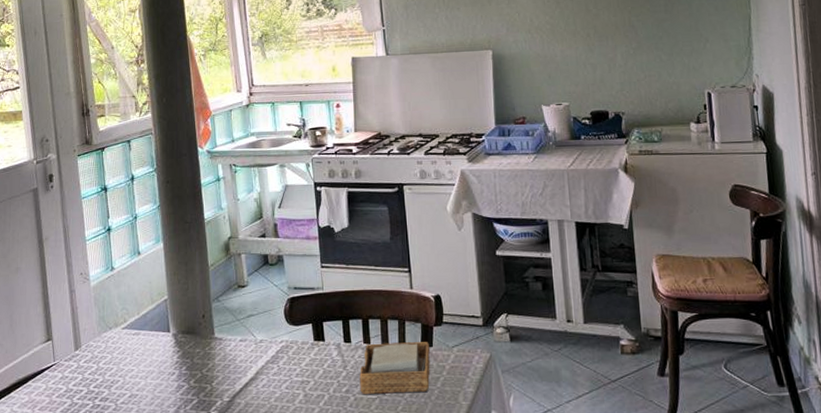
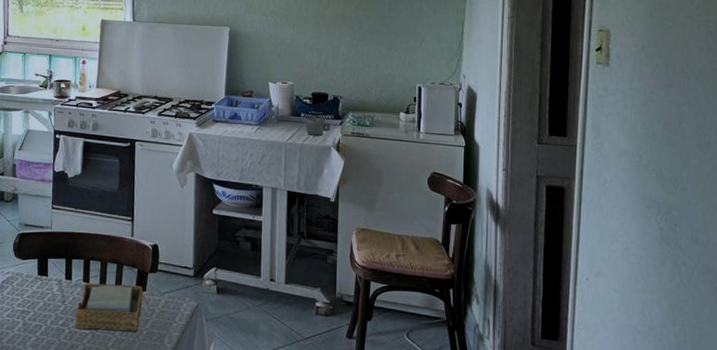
cup: none [586,138,615,159] -> present [305,117,331,136]

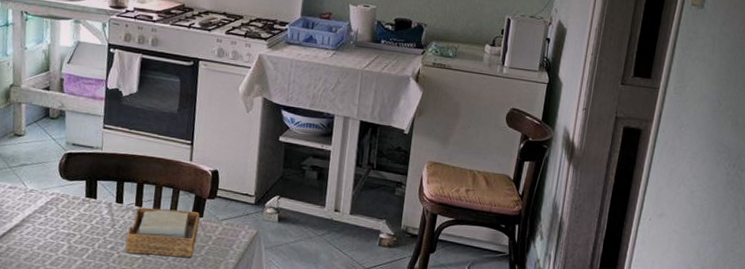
cup: present [305,117,331,136] -> none [385,44,412,65]

